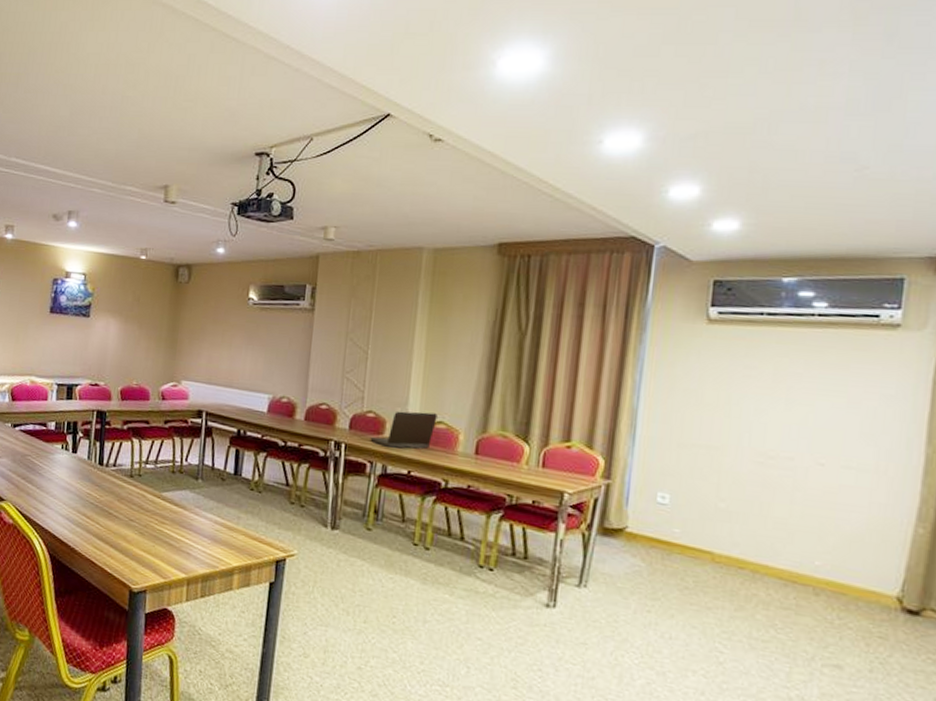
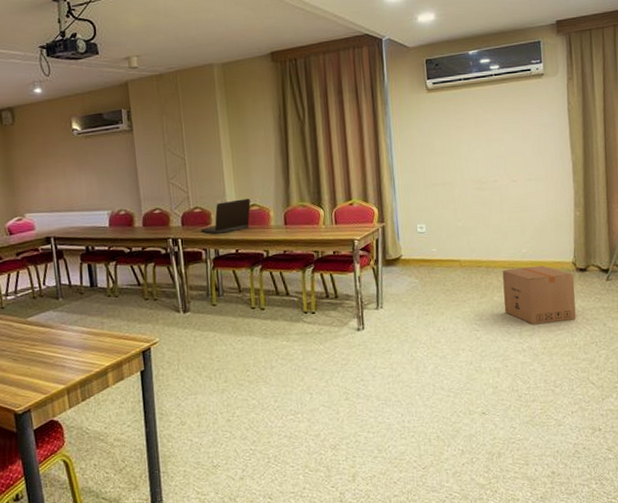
cardboard box: none [769,582,896,679] -> present [502,265,576,325]

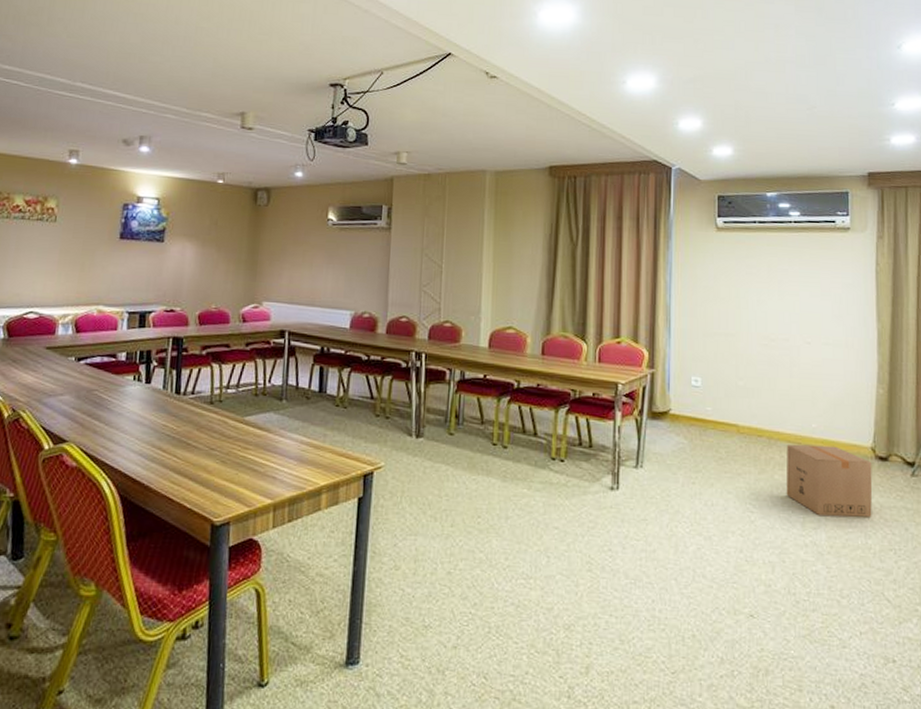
laptop computer: present [200,198,251,234] -> none [448,319,507,354]

